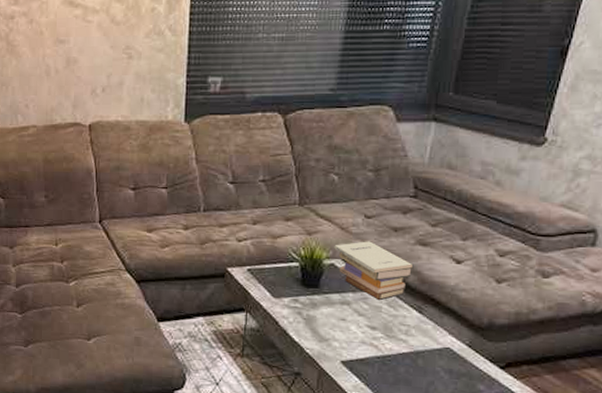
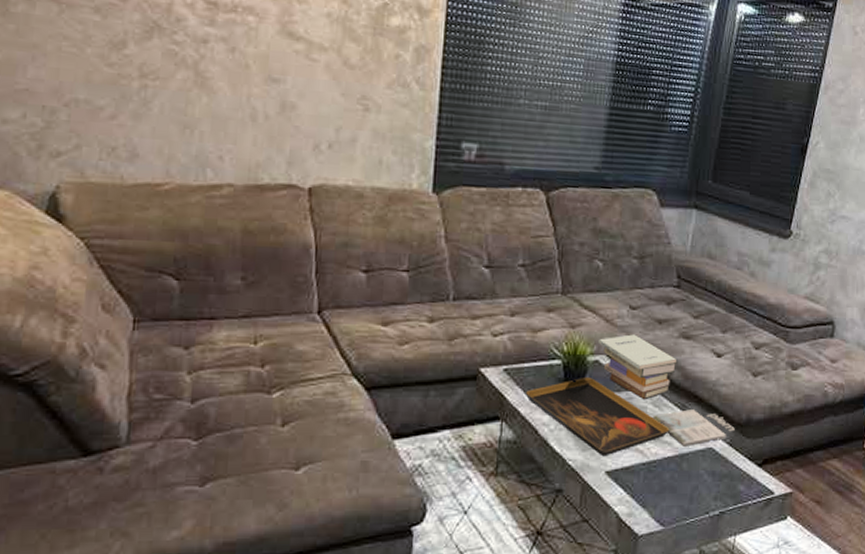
decorative tray: none [267,277,405,348] -> present [526,376,670,457]
magazine: none [387,311,475,345] -> present [652,409,735,446]

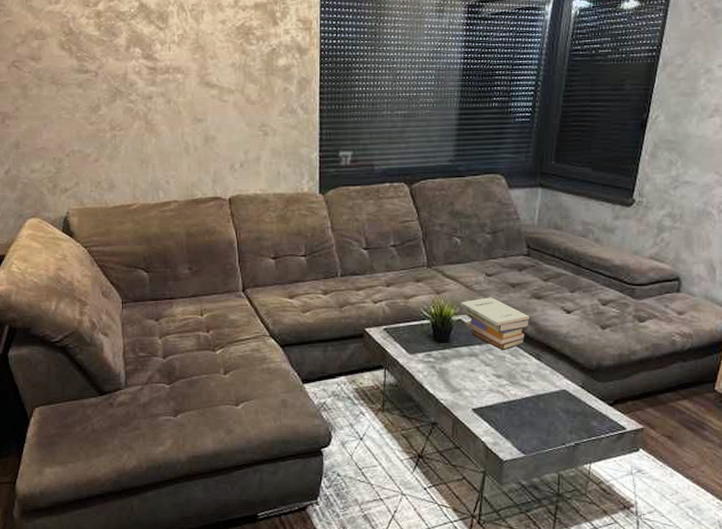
decorative tray: present [526,376,670,457] -> none [403,333,526,397]
magazine: present [652,409,735,446] -> none [510,358,586,389]

